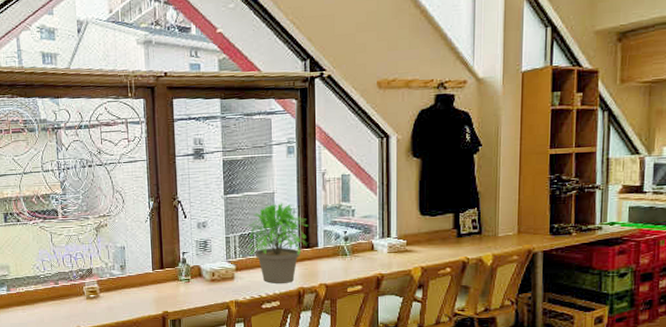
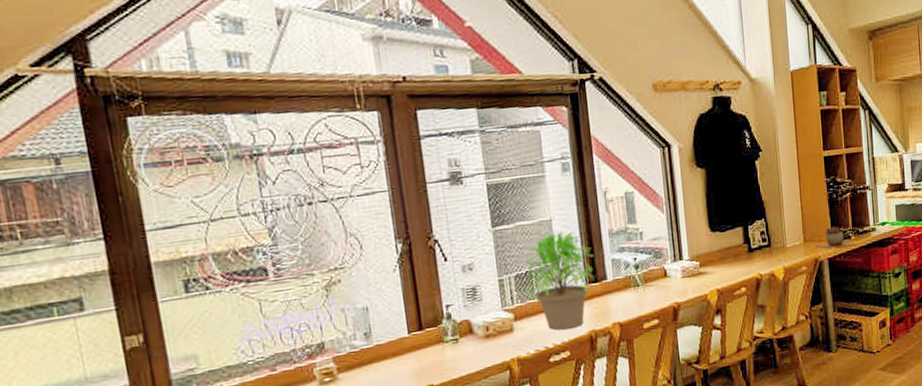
succulent plant: none [530,222,578,244] -> present [816,226,857,250]

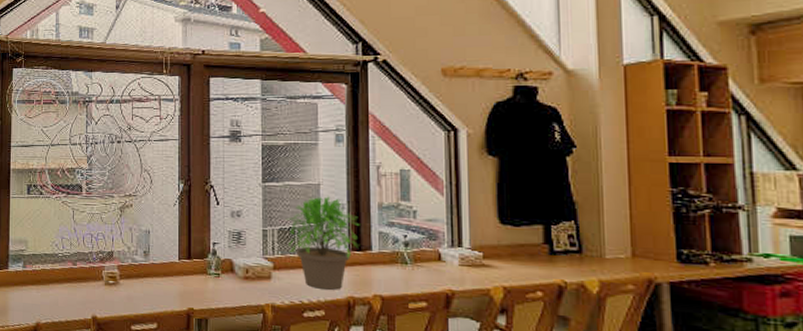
succulent plant: present [816,226,857,250] -> none [650,246,718,276]

